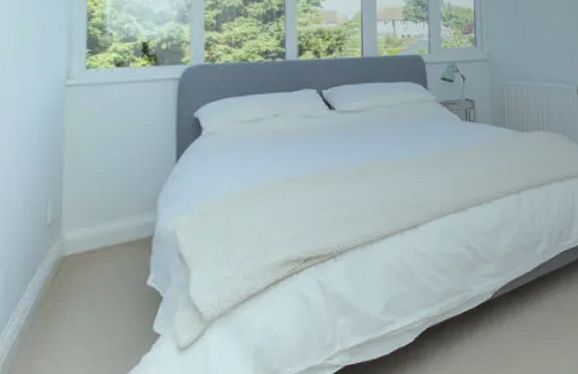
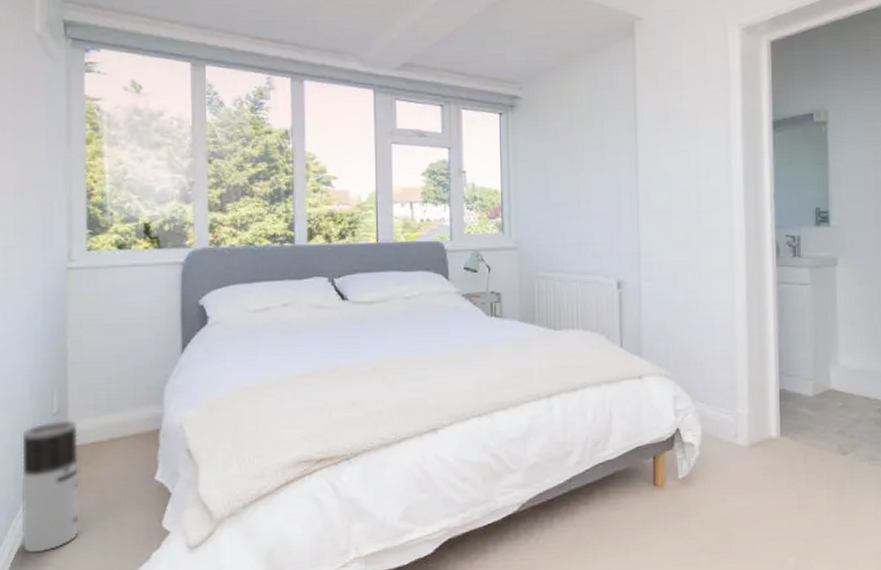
air purifier: none [11,231,72,363] -> present [22,420,80,553]

